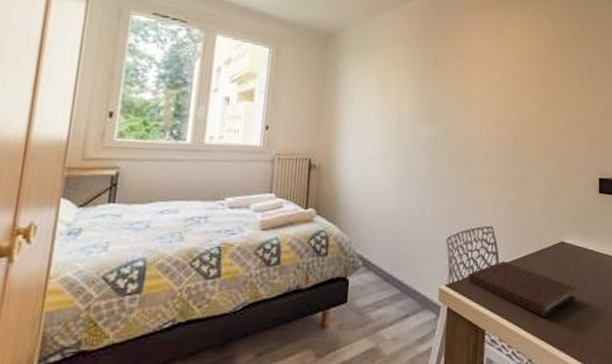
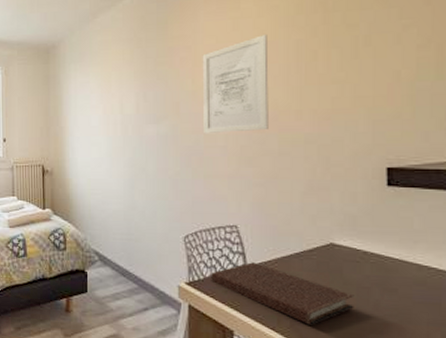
wall art: none [469,57,523,140] -> present [202,33,269,134]

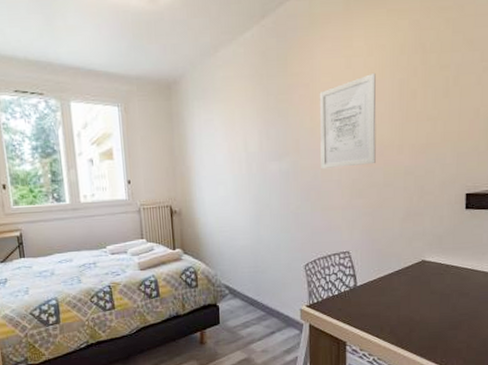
notebook: present [211,262,355,325] -> none [328,282,439,330]

